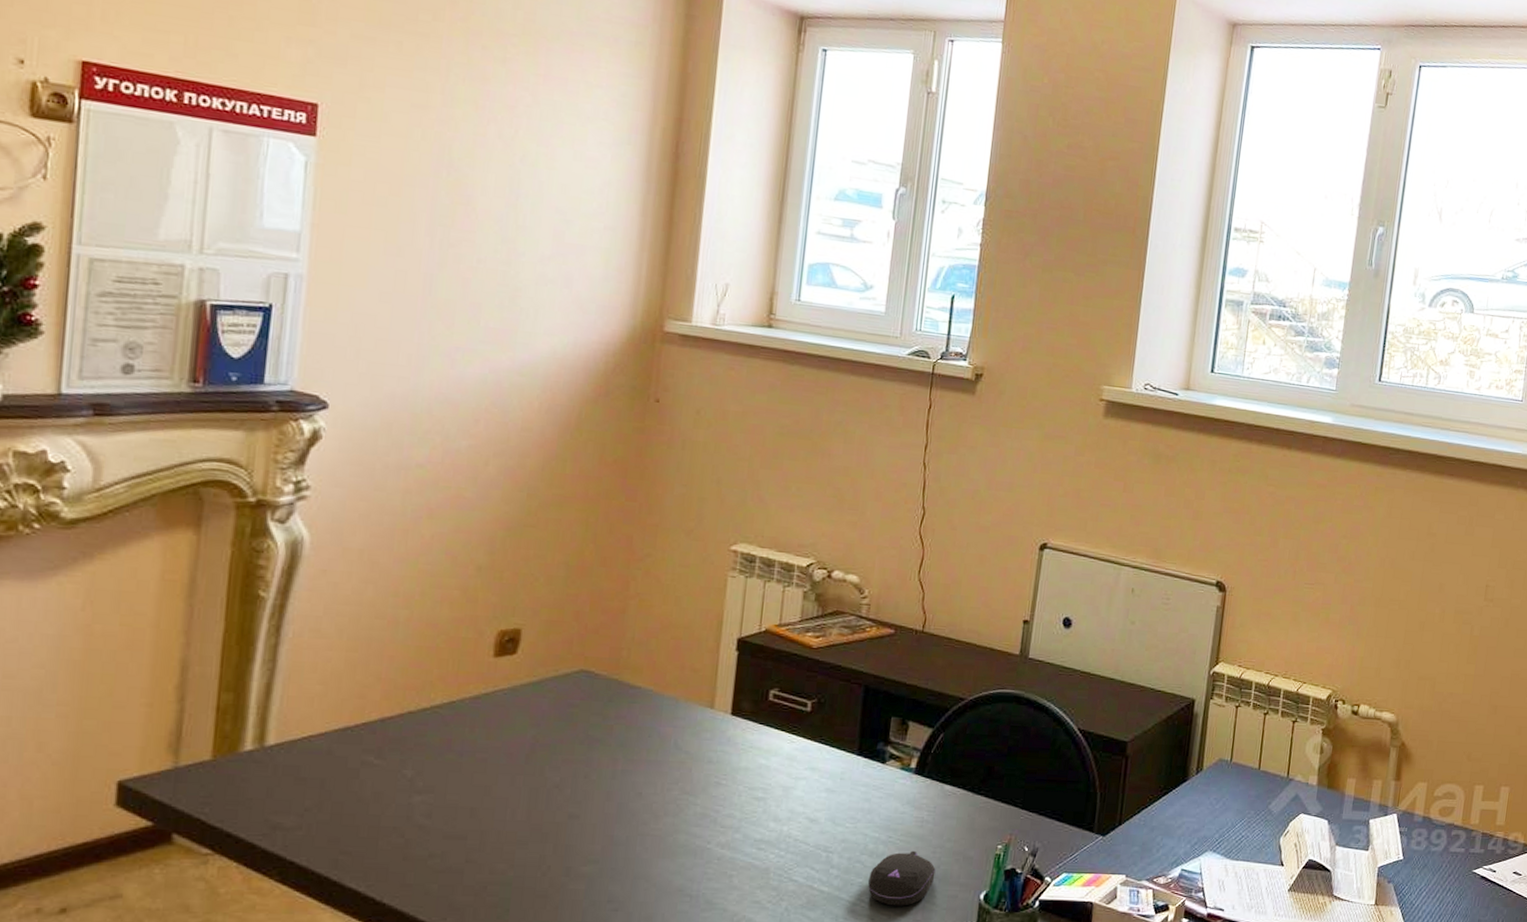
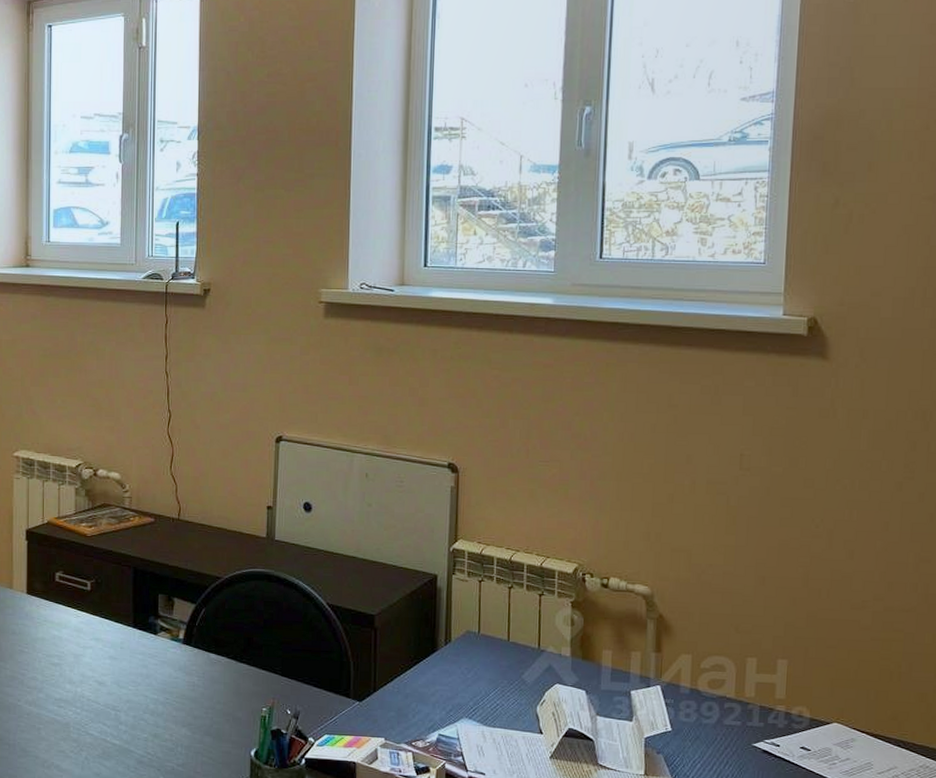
computer mouse: present [868,850,936,906] -> none [153,711,209,759]

